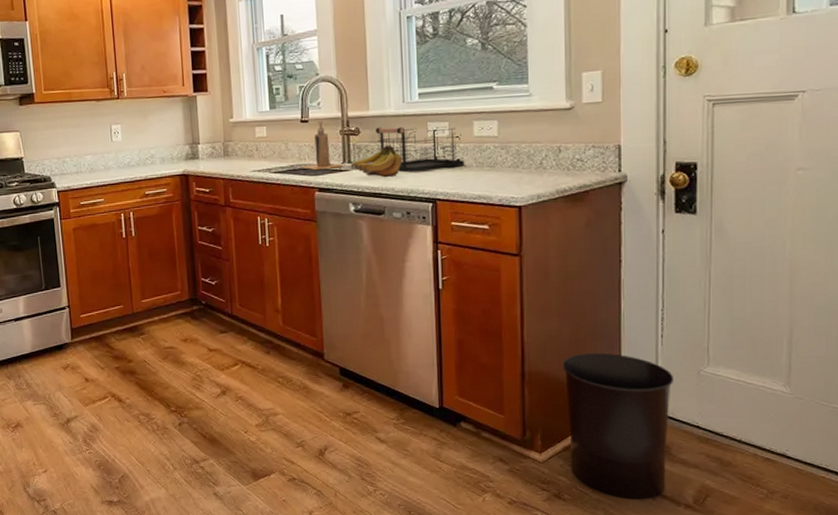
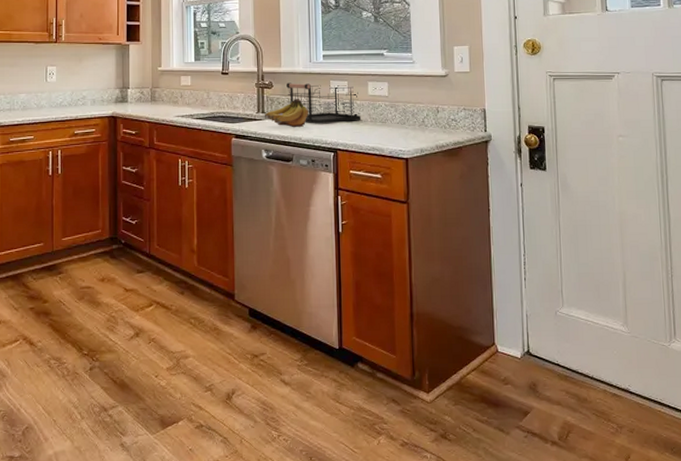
soap dispenser: present [300,120,343,171] -> none [220,73,257,119]
waste bin: present [562,352,675,499] -> none [444,294,537,437]

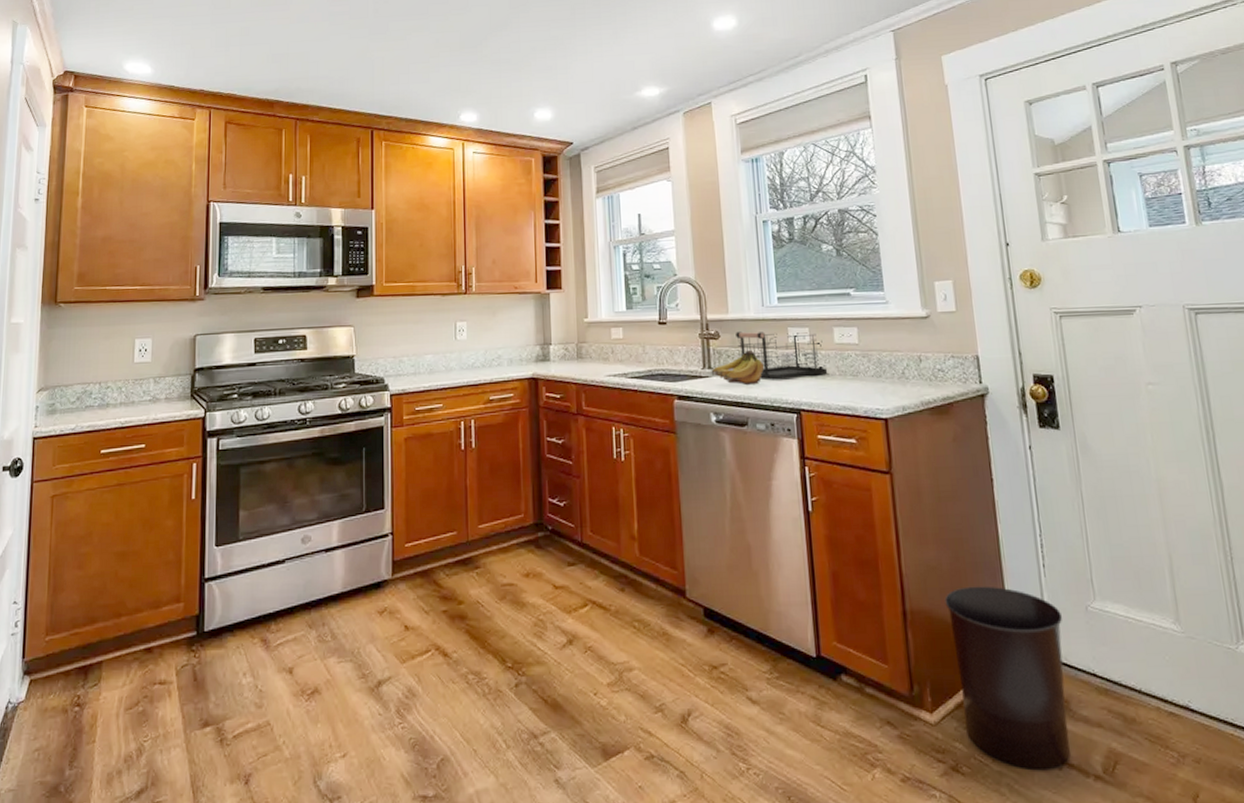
waste bin: none [444,294,537,437] -> present [944,586,1070,769]

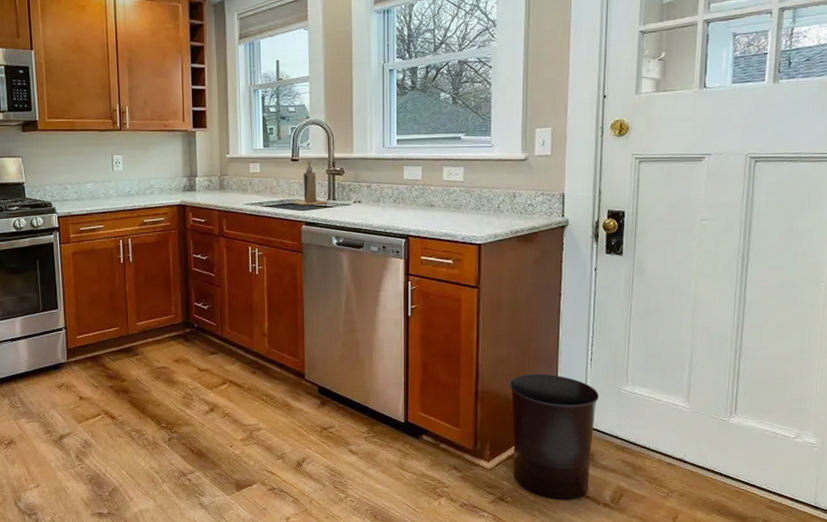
soap dispenser: none [658,322,703,377] -> present [290,159,328,206]
fruit: present [711,350,765,386] -> none [335,185,381,215]
dish rack: present [736,331,828,381] -> none [358,169,435,211]

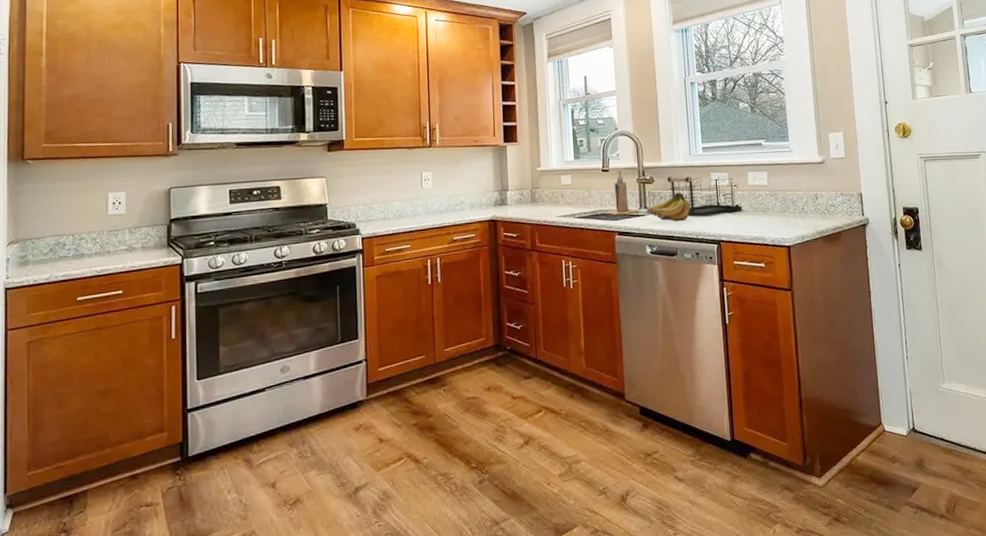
fruit: none [335,185,381,215] -> present [646,192,691,222]
dish rack: none [358,169,435,211] -> present [667,176,743,217]
waste bin: present [509,373,600,499] -> none [832,376,923,515]

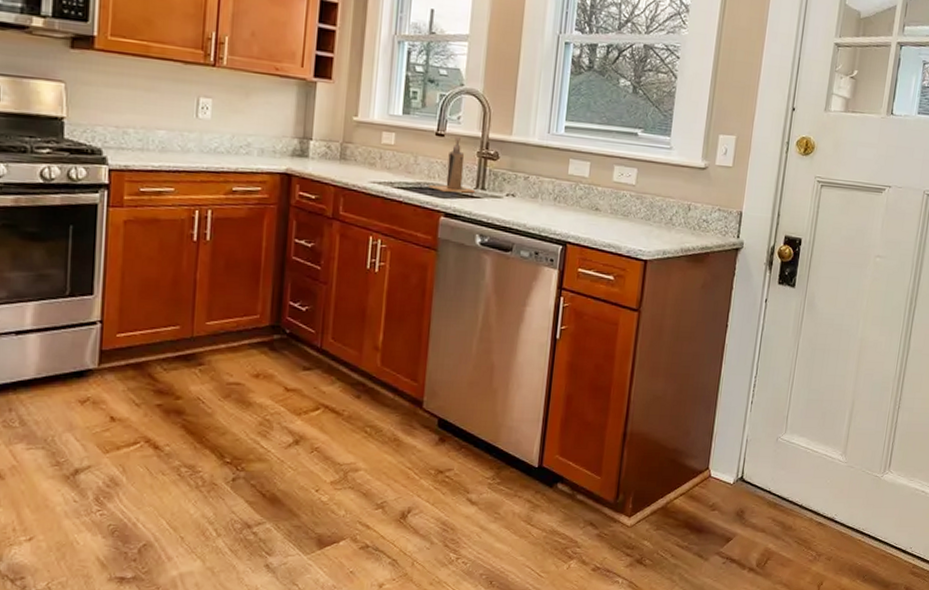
fruit: present [646,192,691,222] -> none [483,176,539,213]
dish rack: present [667,176,743,217] -> none [515,155,601,212]

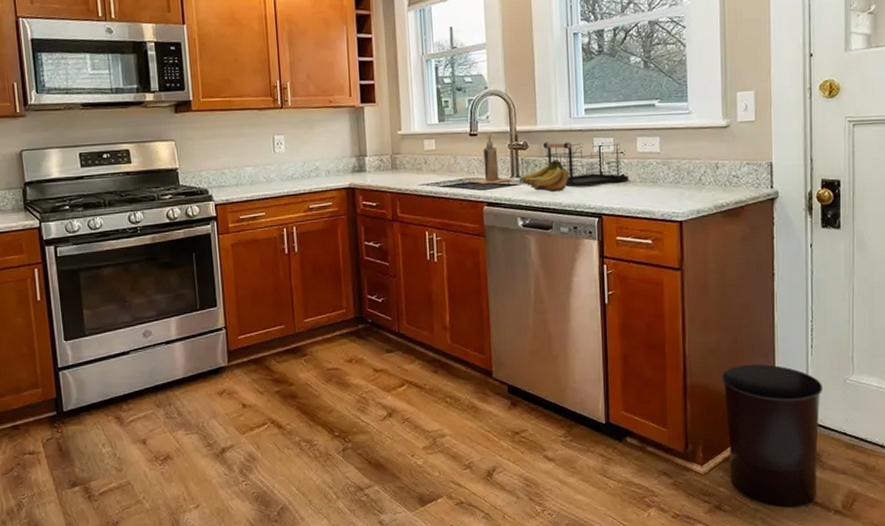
fruit: none [483,176,539,213] -> present [519,160,570,193]
dish rack: none [515,155,601,212] -> present [543,142,630,188]
waste bin: none [655,415,757,563] -> present [721,364,824,507]

